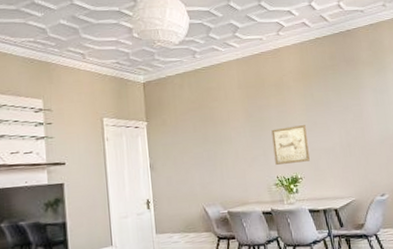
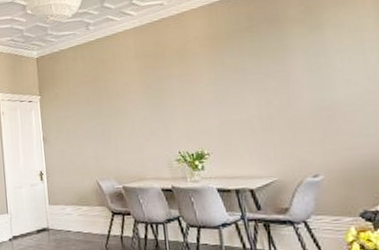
wall art: present [271,124,310,165] -> none [173,94,219,139]

